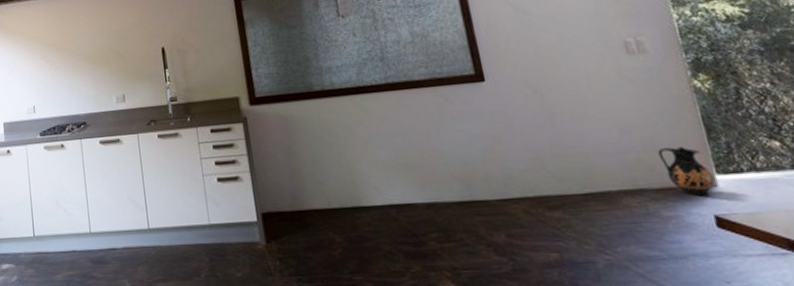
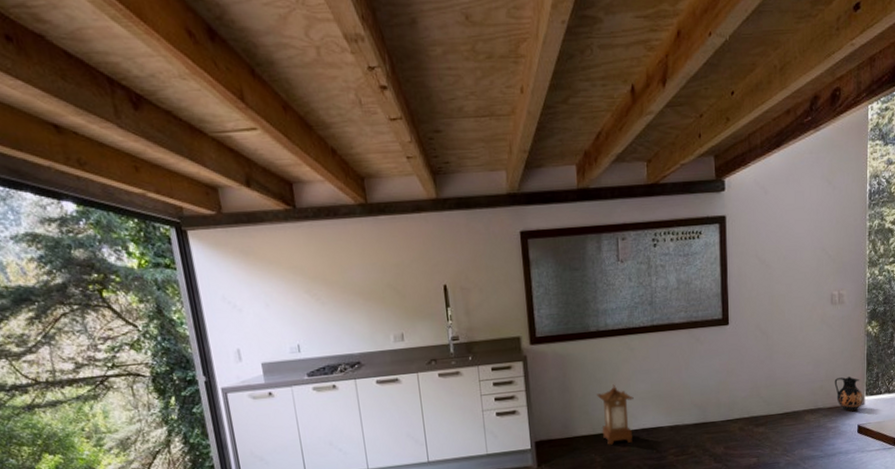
lantern: none [328,150,379,223] -> present [597,384,634,445]

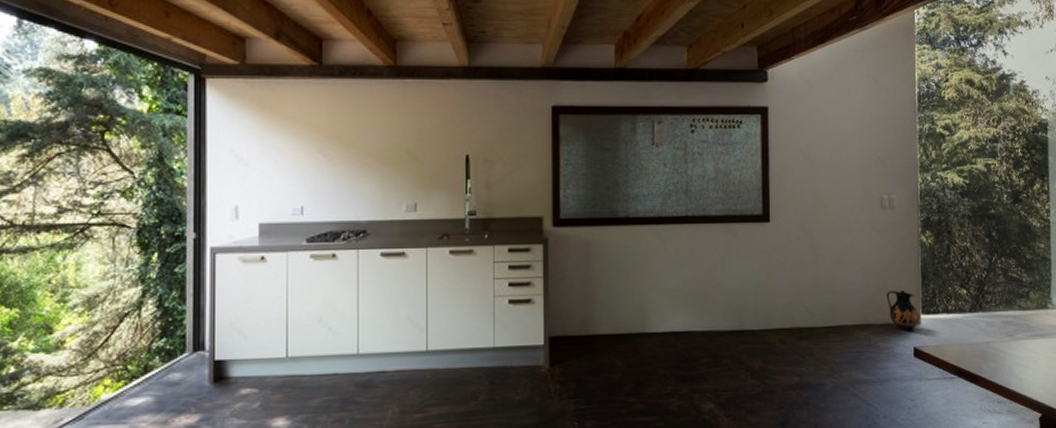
lantern: present [597,384,634,445] -> none [622,278,663,348]

